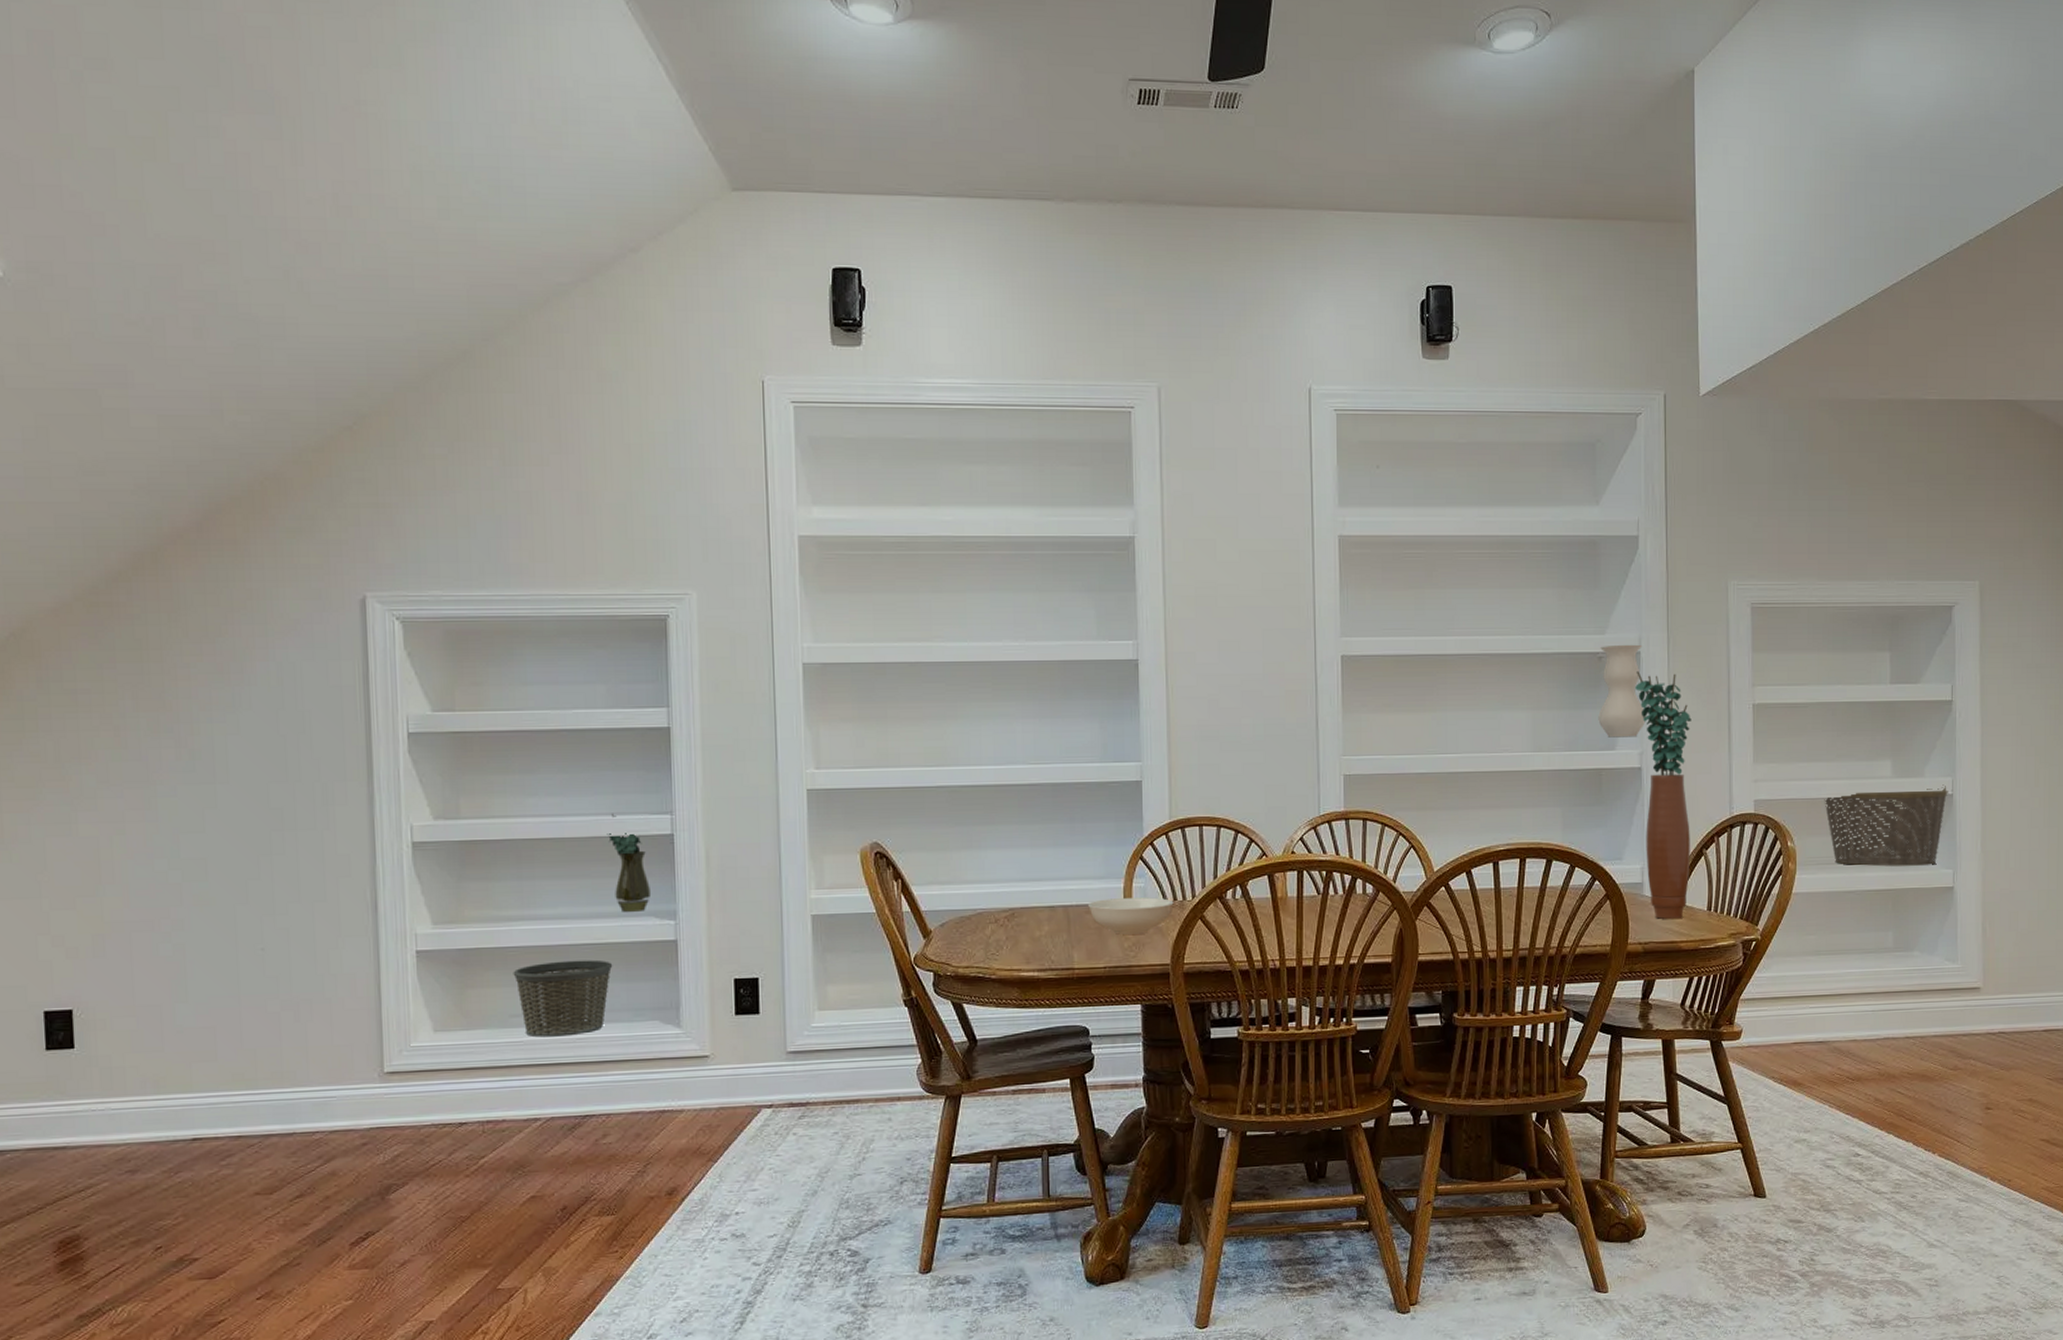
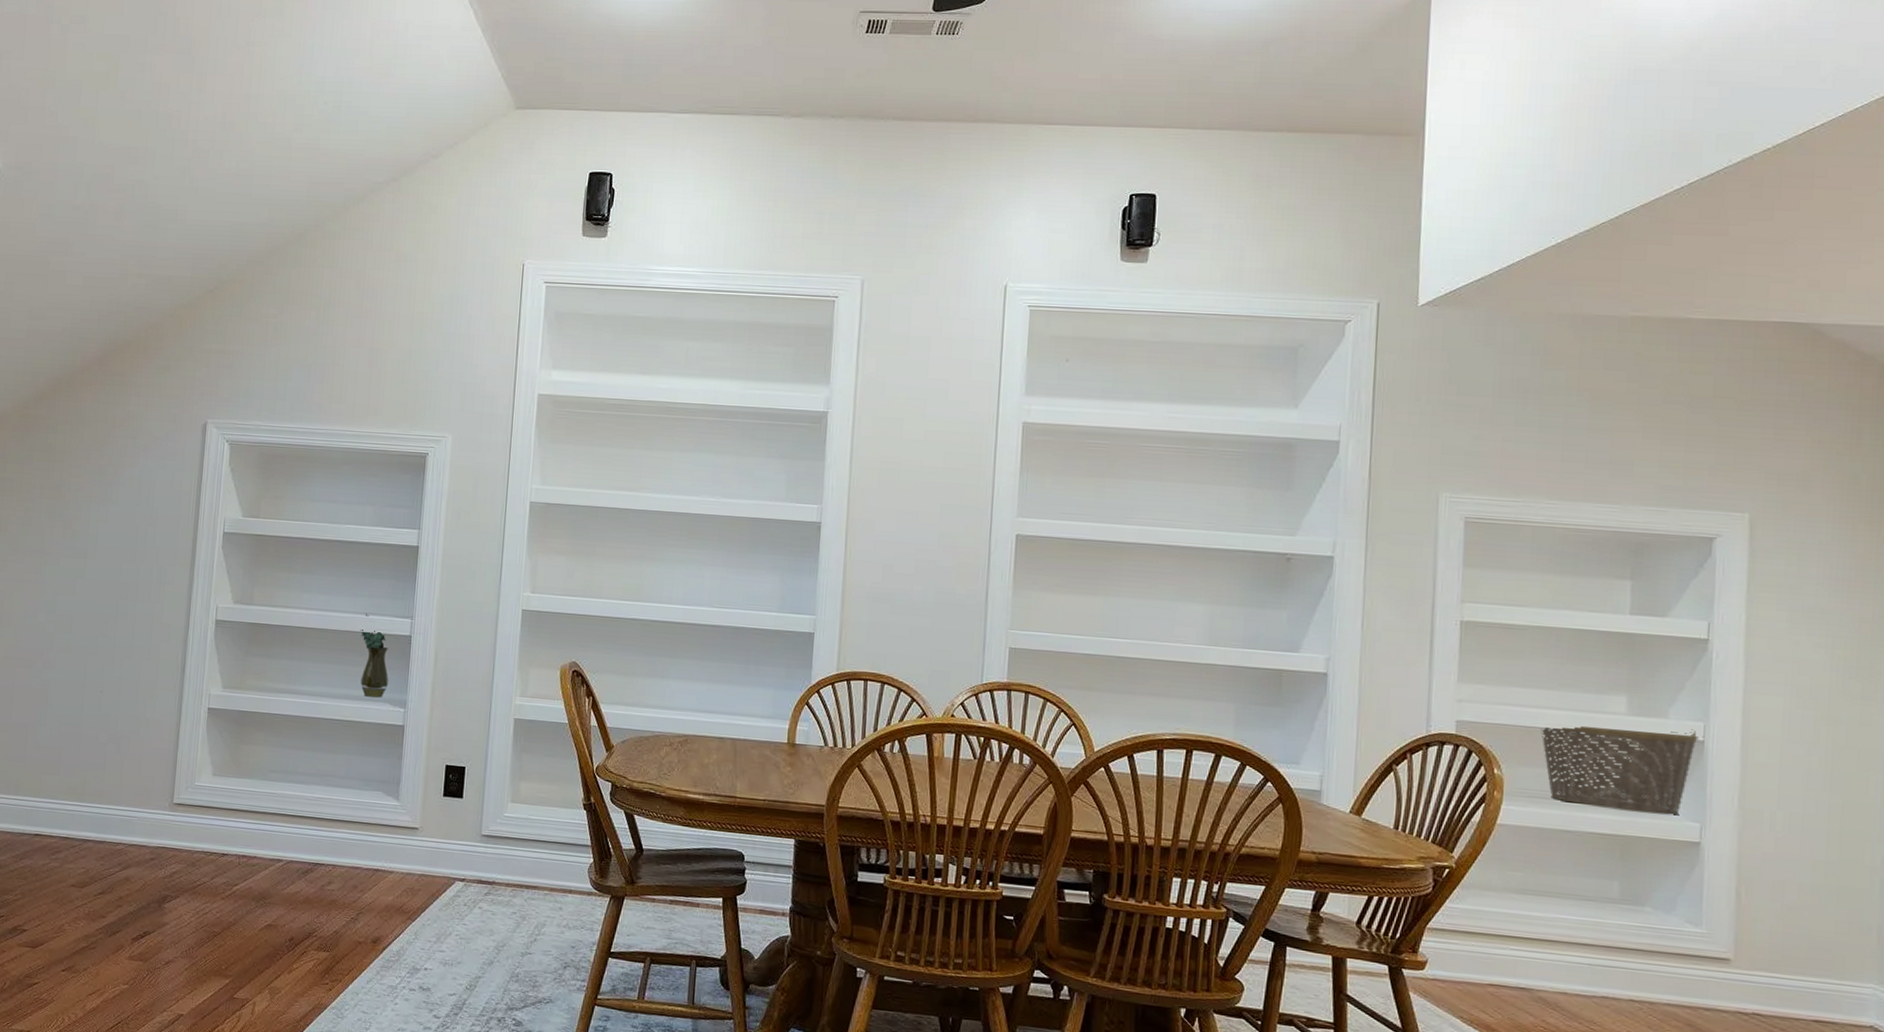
basket: present [513,959,613,1038] -> none [276,730,352,795]
bowl: present [1088,897,1174,935] -> none [754,737,834,774]
vase: present [1598,644,1647,738] -> none [1282,547,1337,642]
vase: present [1635,671,1692,920] -> none [1326,576,1388,834]

